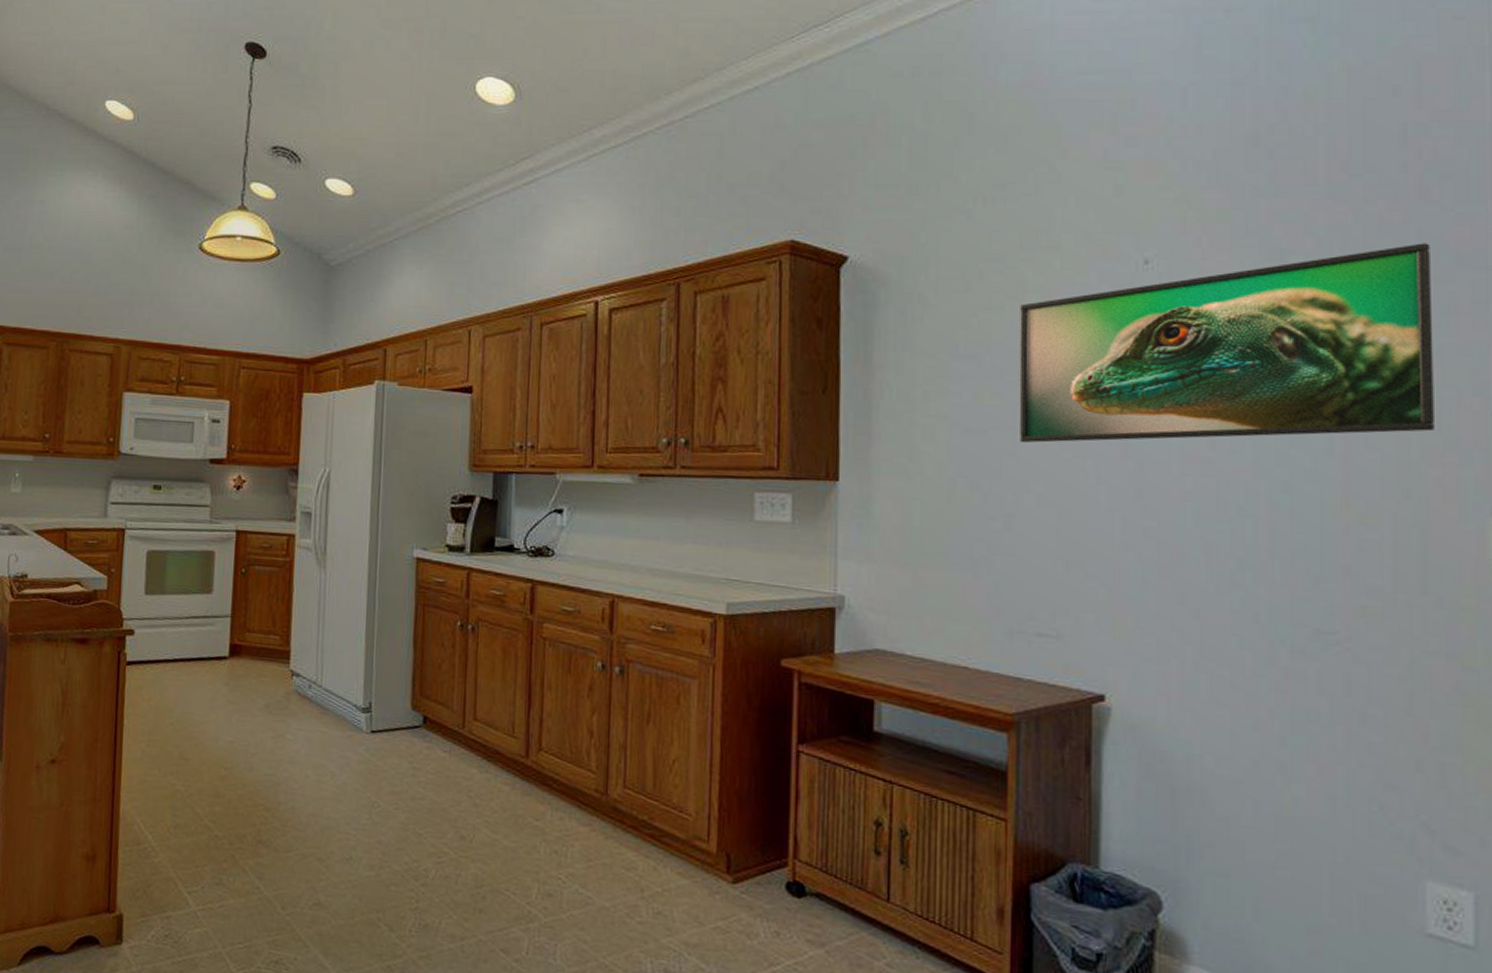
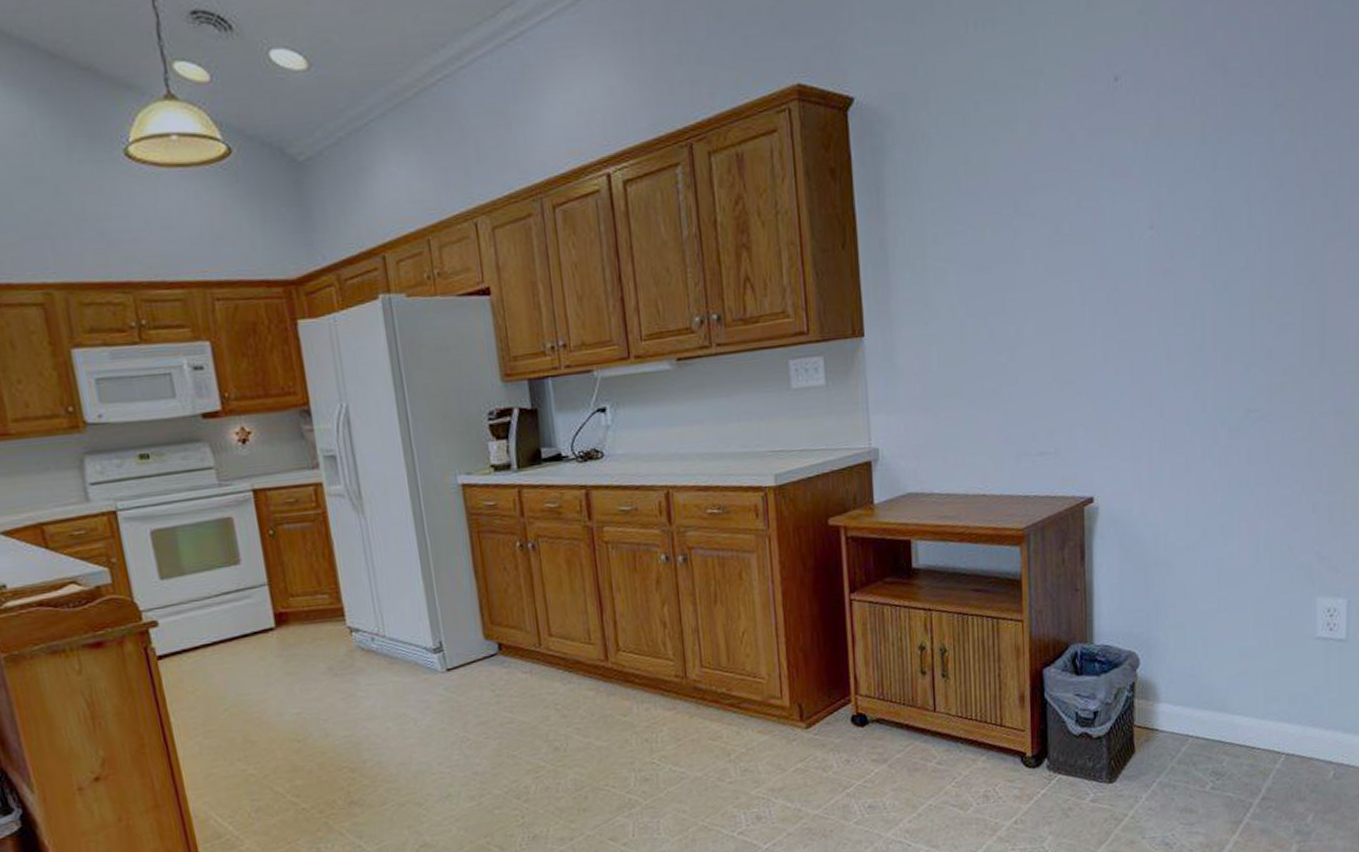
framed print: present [1019,243,1434,443] -> none [1012,39,1335,274]

